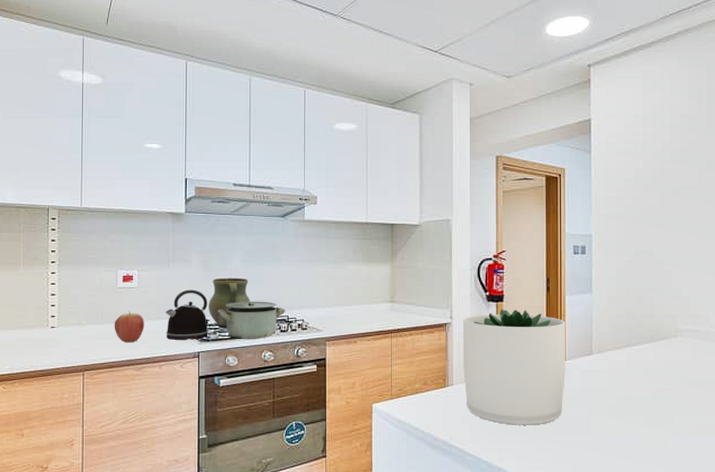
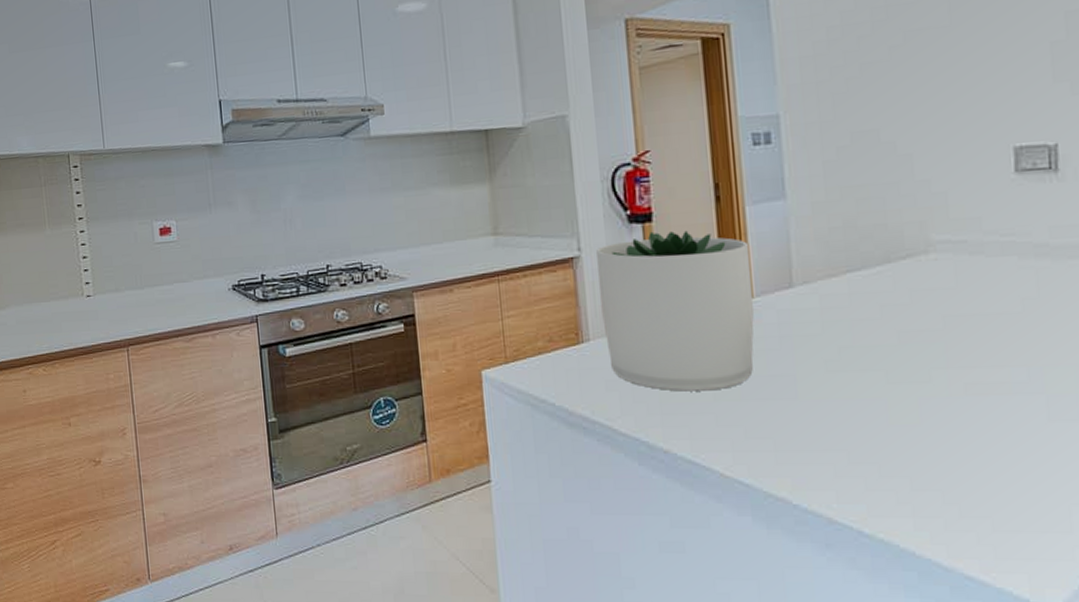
fruit: present [114,311,145,343] -> none [155,270,191,309]
kettle: present [165,289,209,340] -> none [213,238,266,302]
ceramic jug: present [208,277,251,329] -> none [261,218,313,285]
saucepan: present [216,301,285,340] -> none [273,246,357,298]

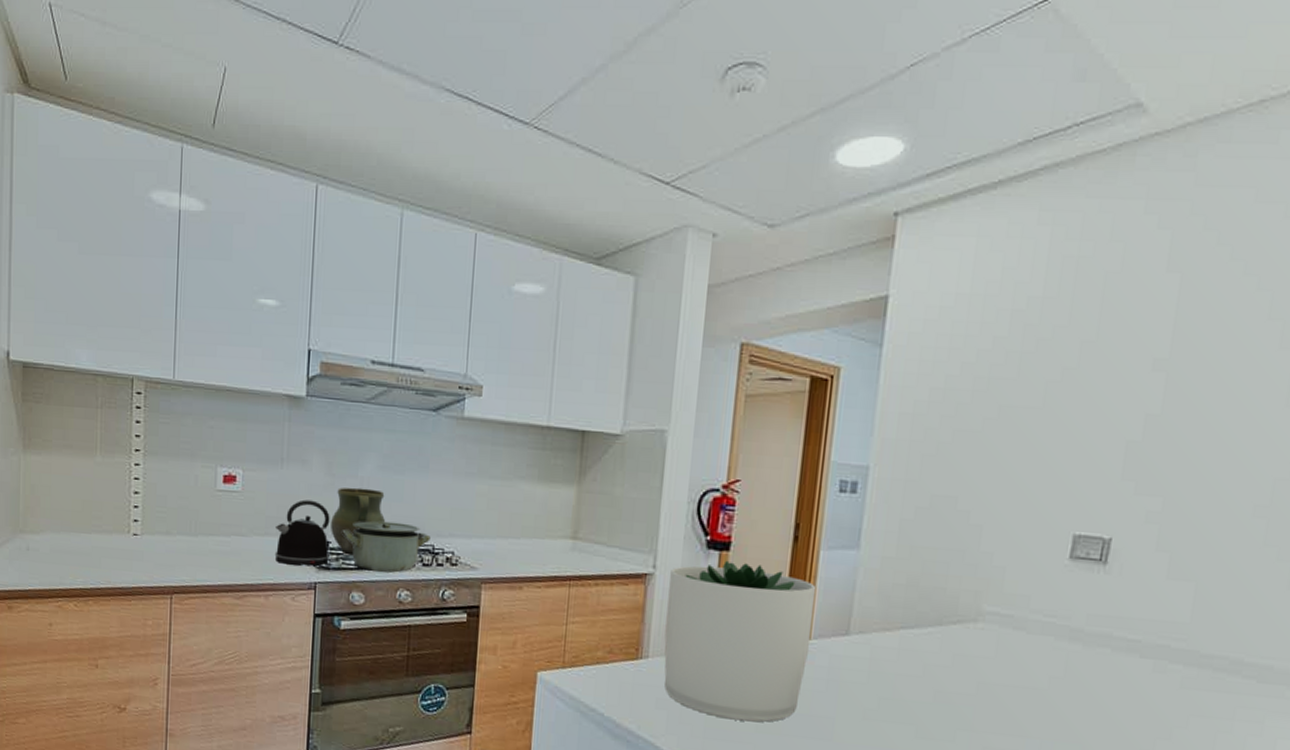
kettle: none [213,238,266,302] -> present [274,499,330,566]
ceramic jug: none [261,218,313,285] -> present [330,487,386,556]
saucepan: none [273,246,357,298] -> present [341,521,431,573]

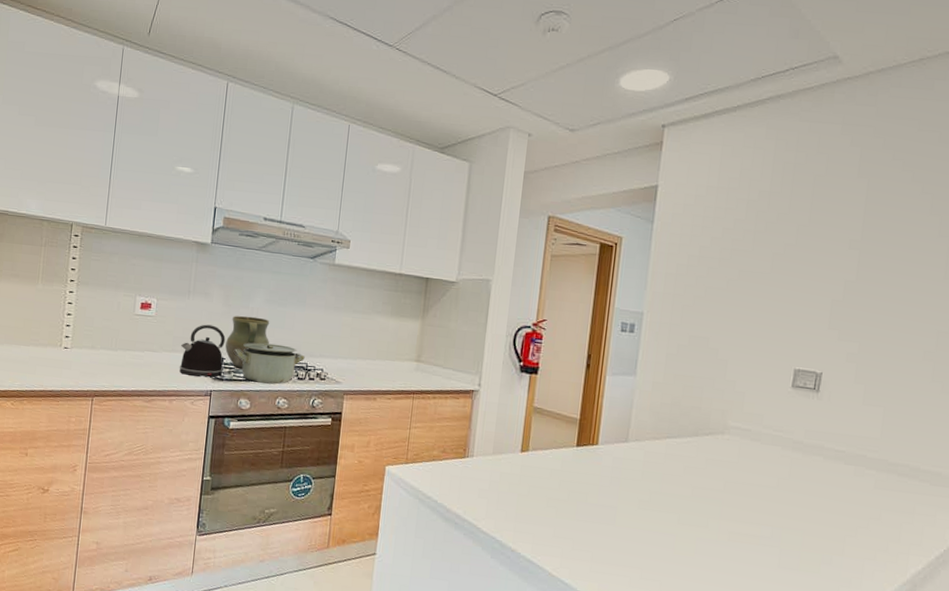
planter: present [664,560,817,723] -> none [485,381,604,510]

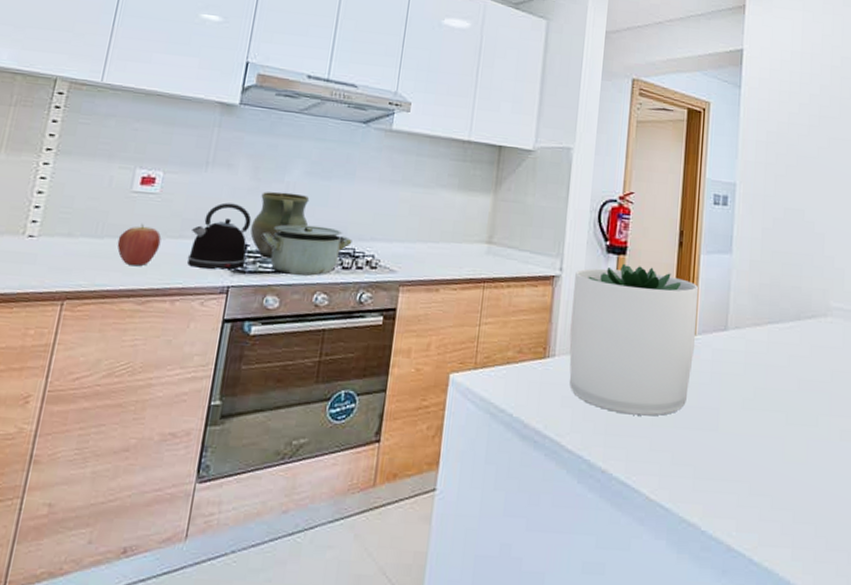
fruit: none [127,339,159,373] -> present [117,223,162,266]
planter: none [485,381,604,510] -> present [569,263,699,416]

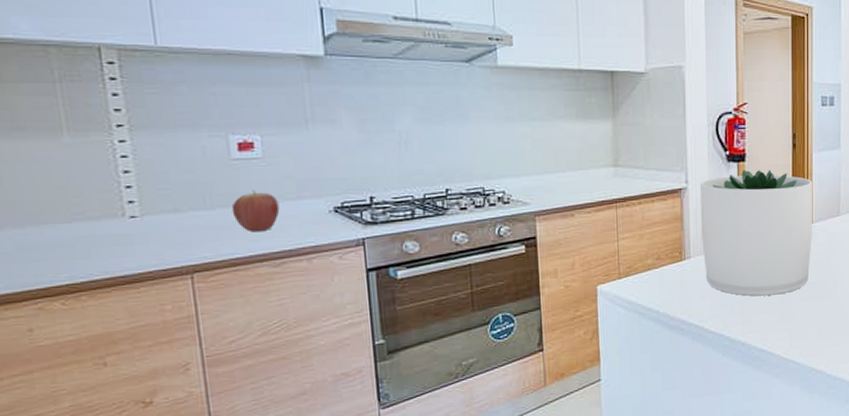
kettle: present [187,202,252,270] -> none [309,158,375,225]
ceramic jug: present [250,191,310,259] -> none [371,141,432,208]
saucepan: present [261,224,352,277] -> none [384,170,480,221]

